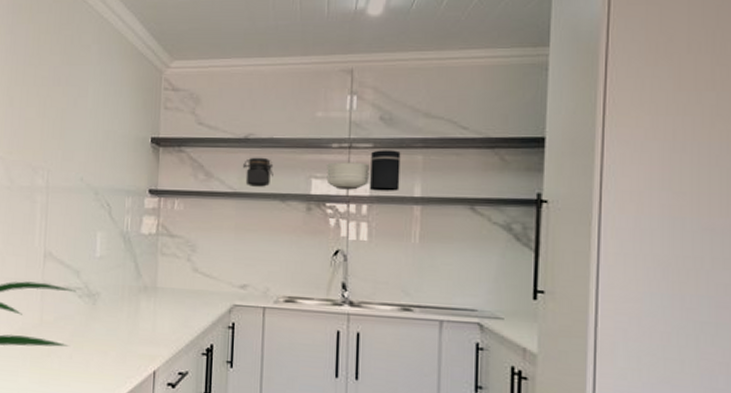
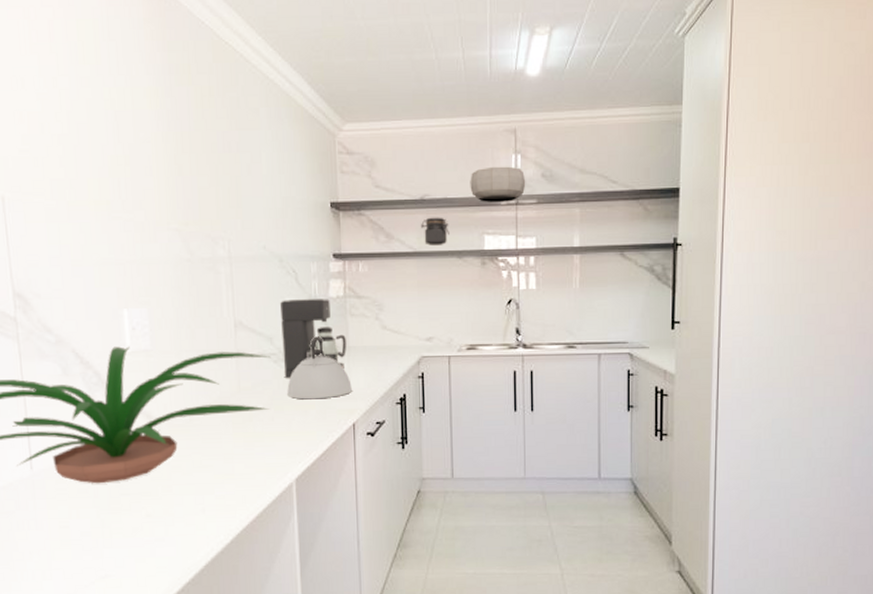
coffee maker: none [87,233,155,316] -> present [280,299,346,379]
kettle: none [88,273,156,341] -> present [287,336,352,400]
decorative bowl: none [299,107,362,146] -> present [470,166,526,203]
bowl: present [326,162,369,190] -> none [497,218,535,244]
cylinder: present [370,150,401,191] -> none [536,205,561,243]

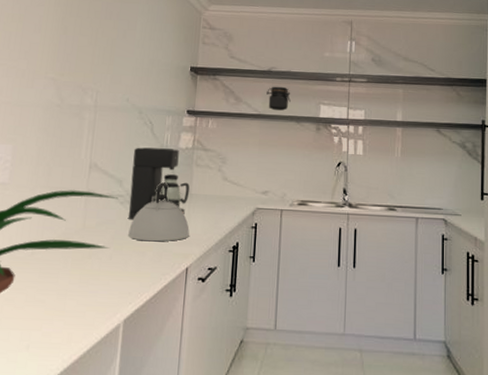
decorative bowl: present [470,166,526,203] -> none [311,49,359,80]

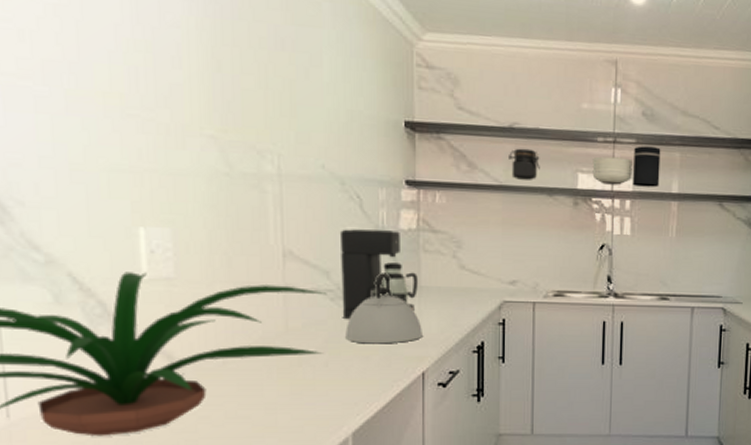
bowl: none [332,92,364,115] -> present [592,156,632,185]
cylinder: none [365,84,387,117] -> present [633,146,661,188]

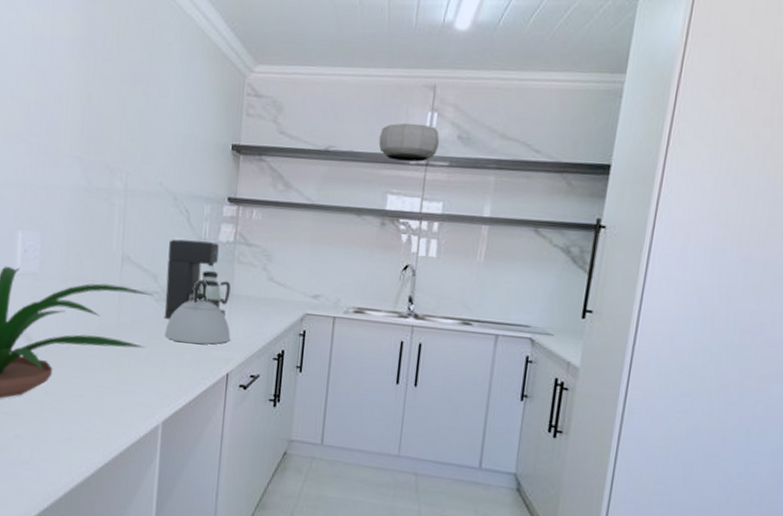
jar: present [509,148,540,180] -> none [322,169,352,201]
decorative bowl: none [564,98,625,140] -> present [378,122,440,163]
bowl: present [592,156,632,185] -> none [401,179,444,208]
cylinder: present [633,146,661,188] -> none [442,169,475,211]

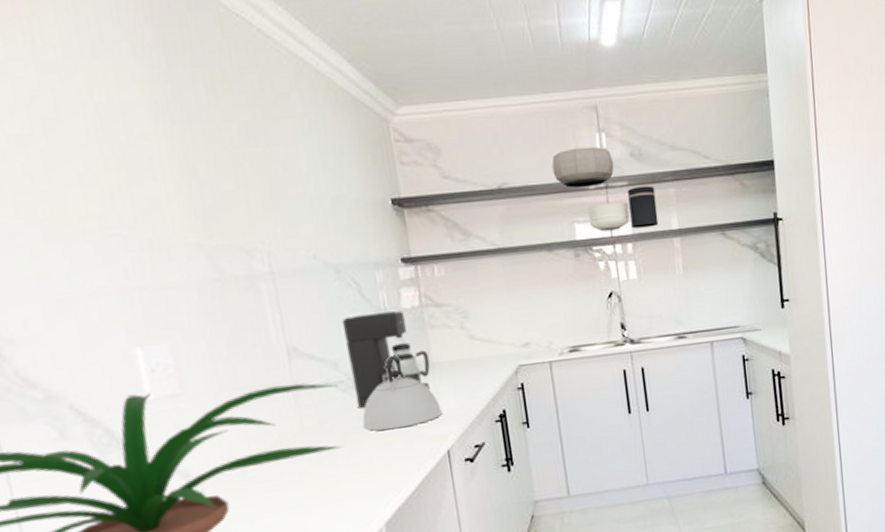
bowl: none [401,179,444,208] -> present [587,201,630,232]
cylinder: none [442,169,475,211] -> present [627,186,659,229]

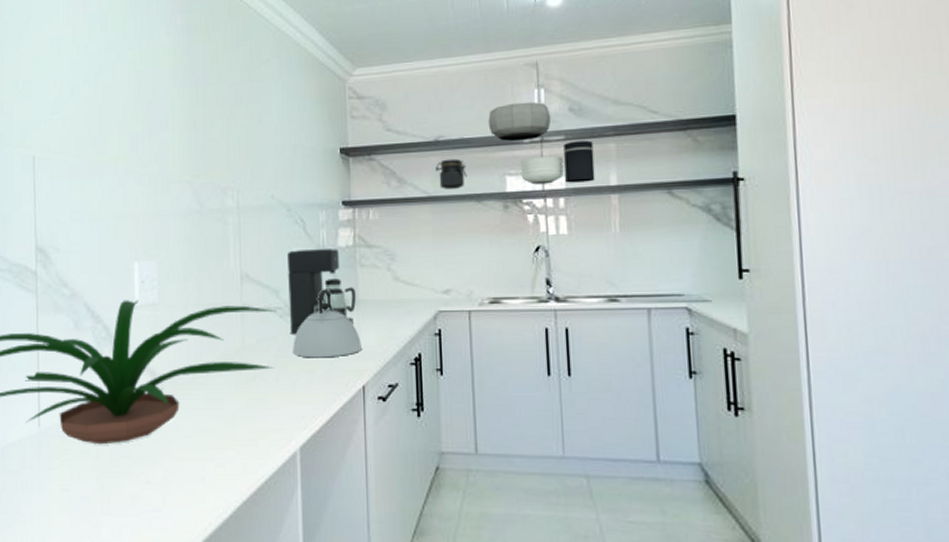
jar: none [502,207,536,240] -> present [436,158,467,189]

